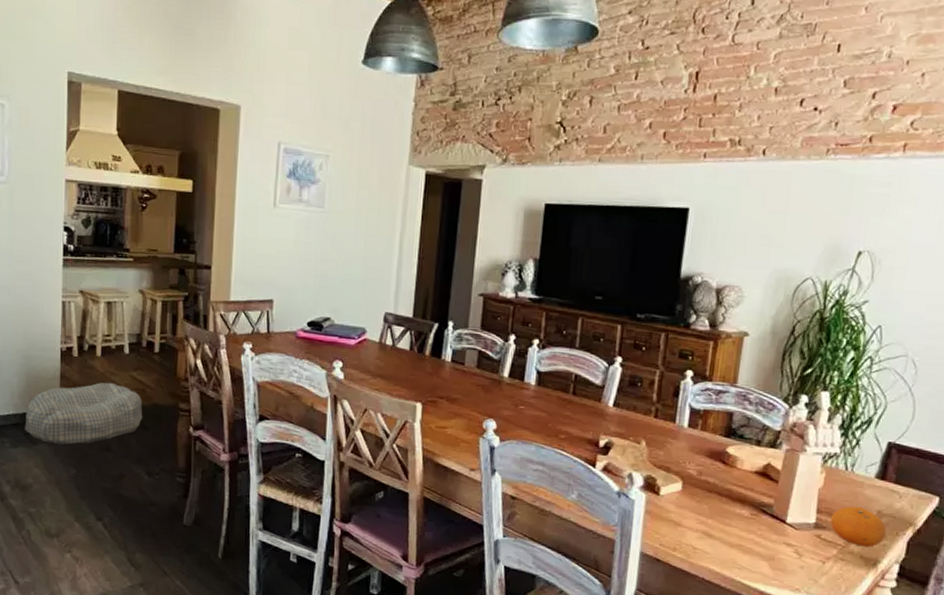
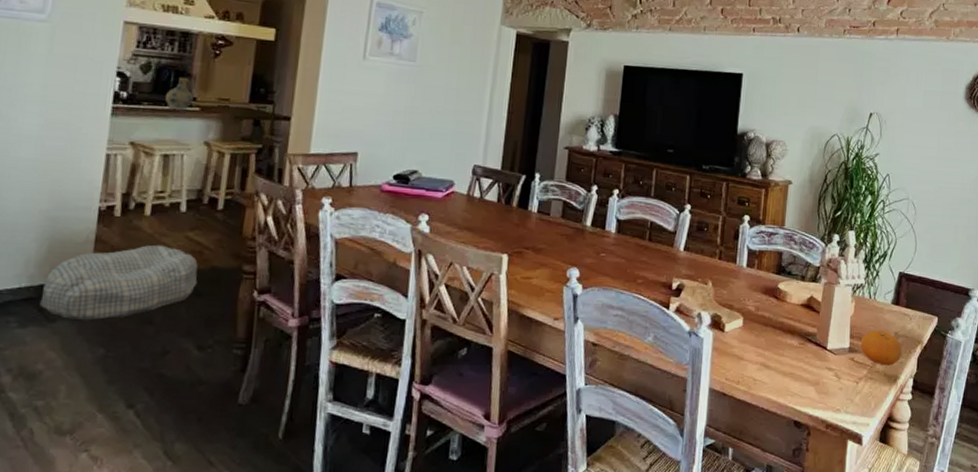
ceramic jug: none [105,229,127,260] -> present [165,77,194,110]

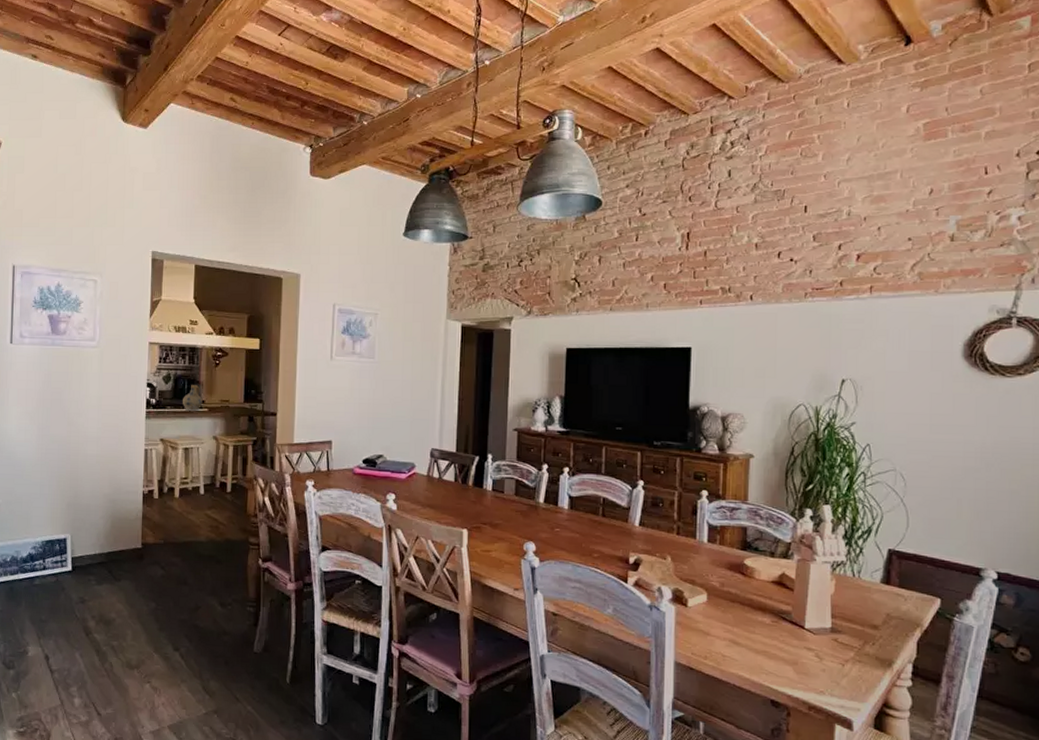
dog bed: present [39,244,198,321] -> none [109,521,217,581]
fruit: present [860,329,902,366] -> none [844,610,897,649]

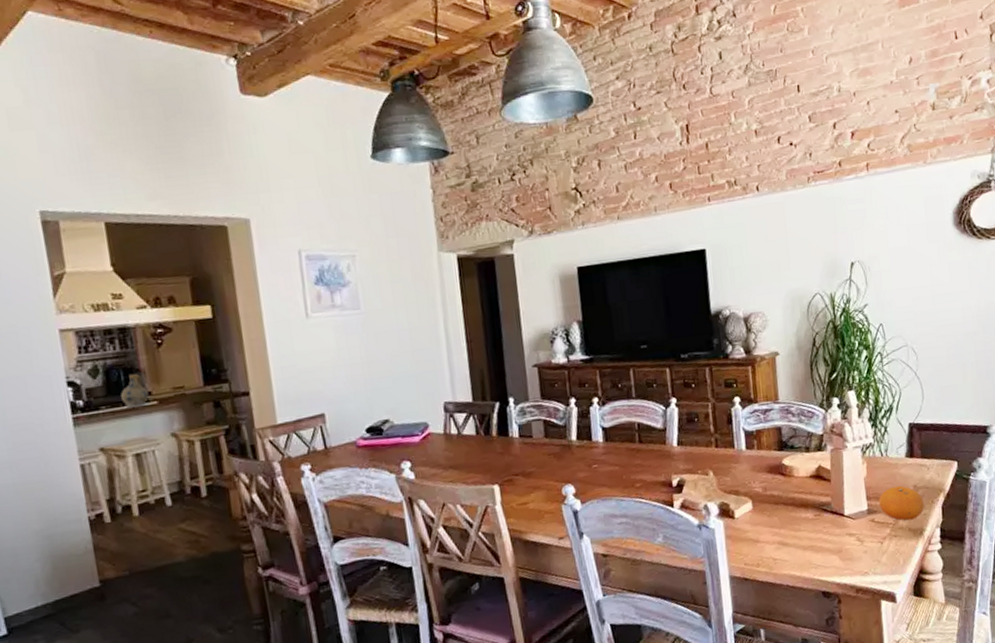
fruit: none [844,610,897,649] -> present [878,485,924,521]

